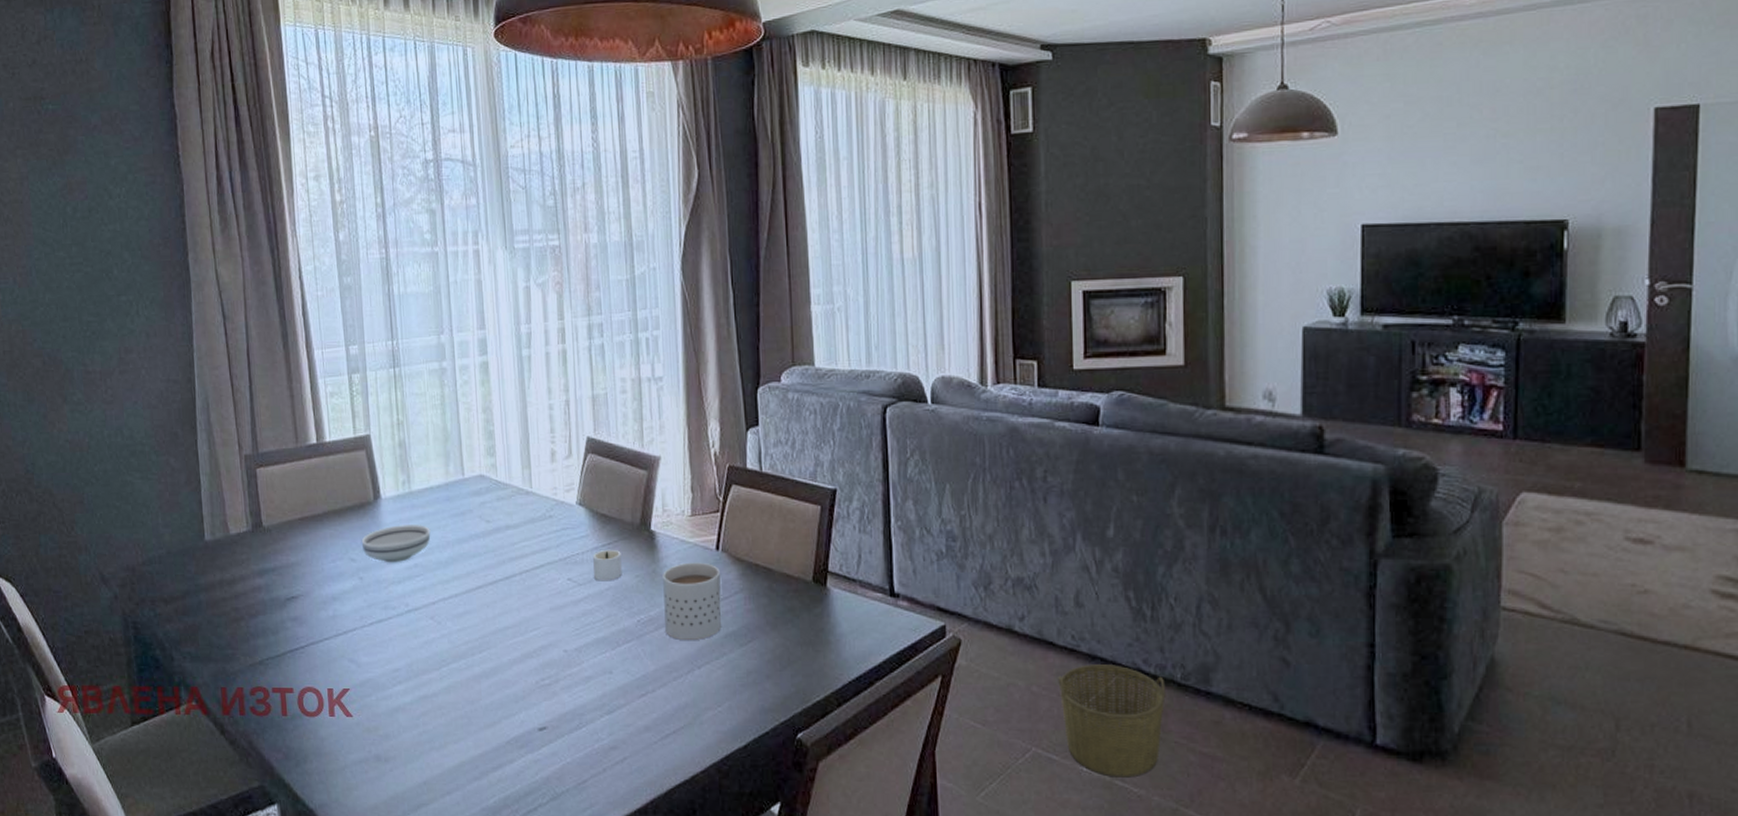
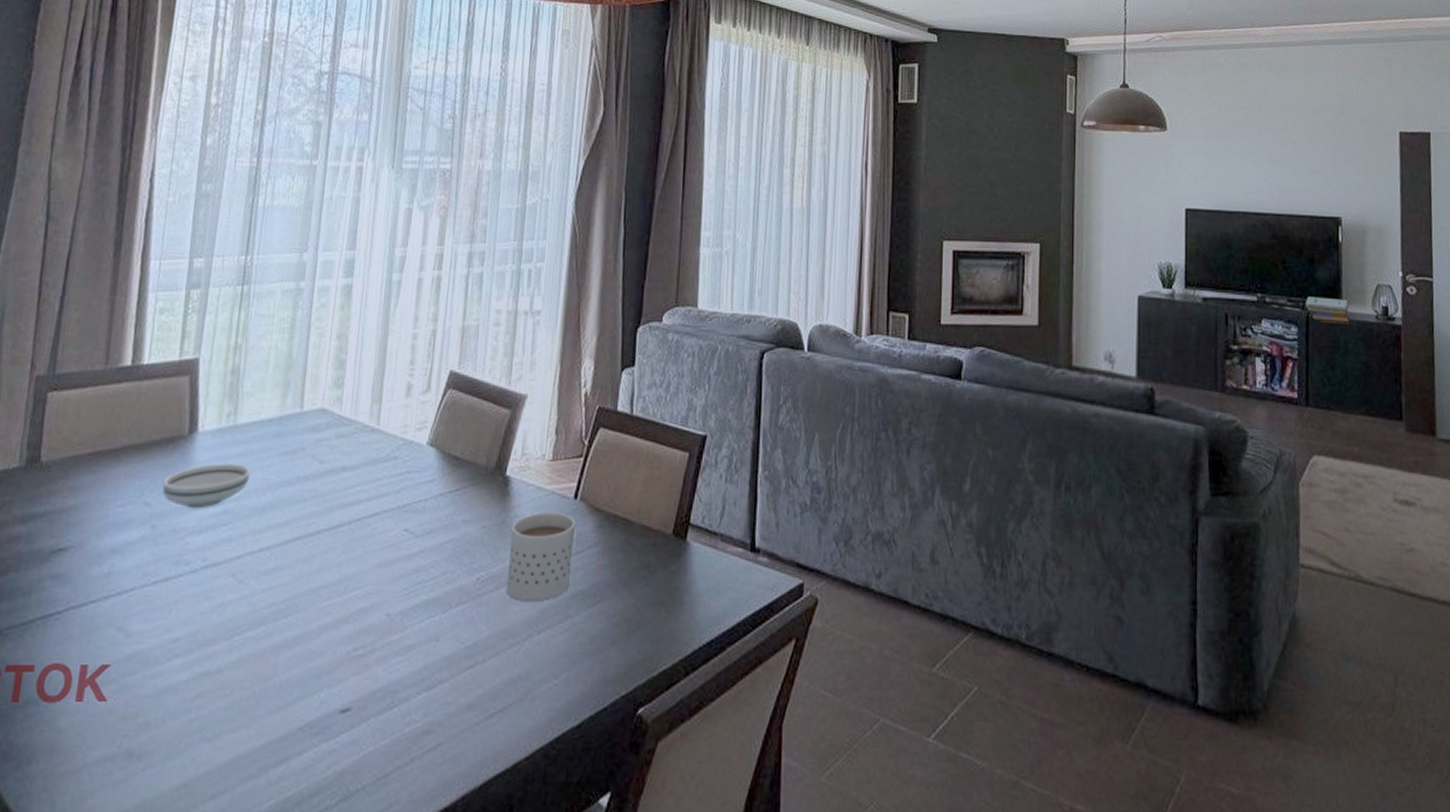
candle: present [593,549,622,581] -> none [435,496,469,533]
basket: present [1058,664,1166,778] -> none [910,625,1011,749]
books: none [1515,315,1576,347] -> present [1305,296,1351,326]

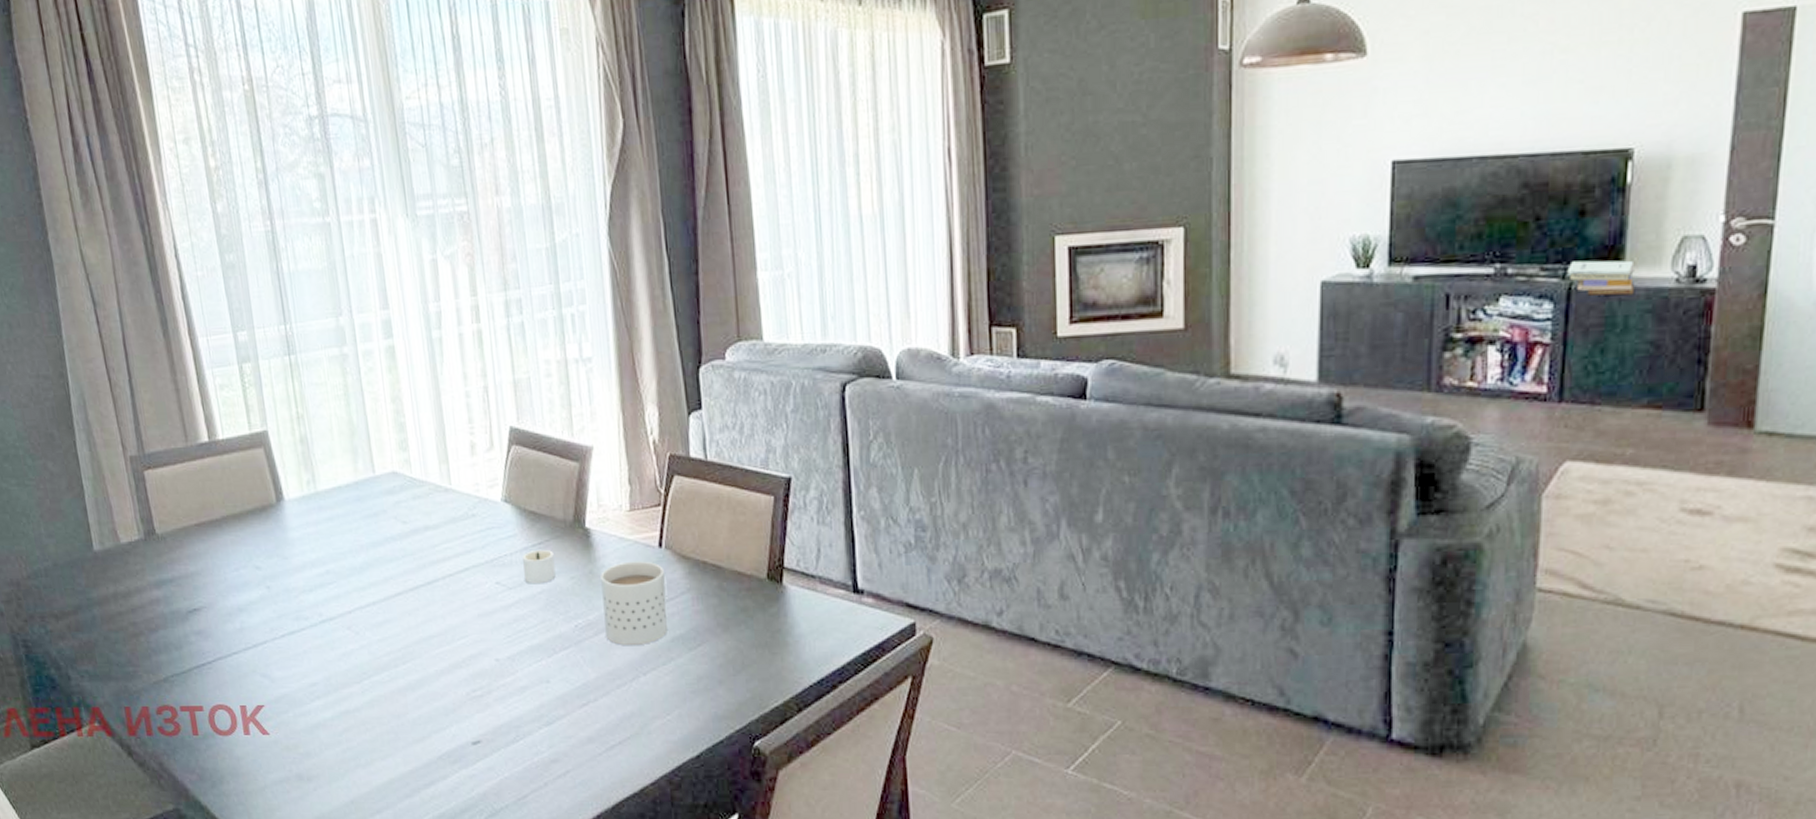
bowl: present [162,463,251,509] -> none [265,528,342,570]
candle: none [435,496,469,533] -> present [523,549,556,584]

